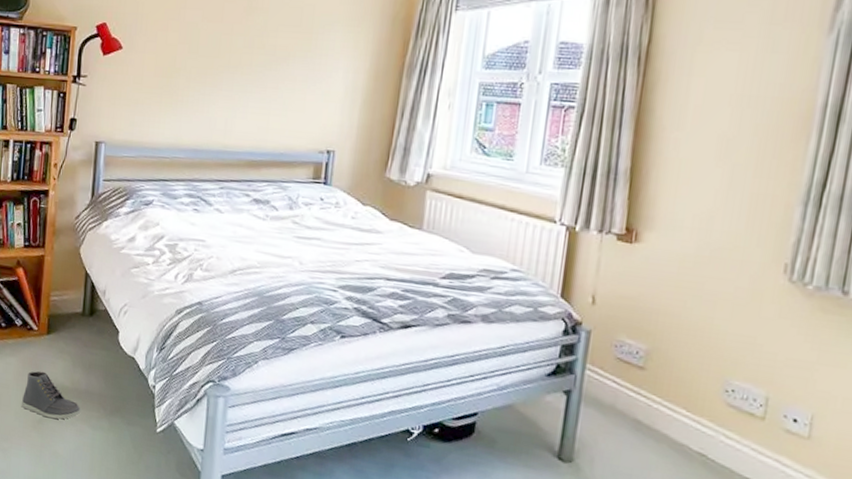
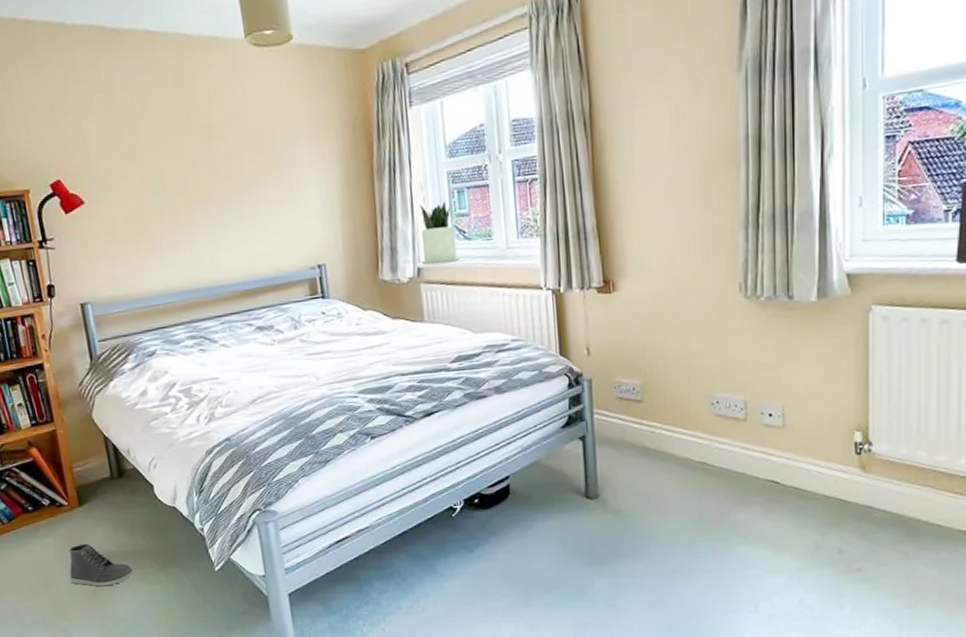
planter: none [432,110,476,176] -> present [419,200,460,265]

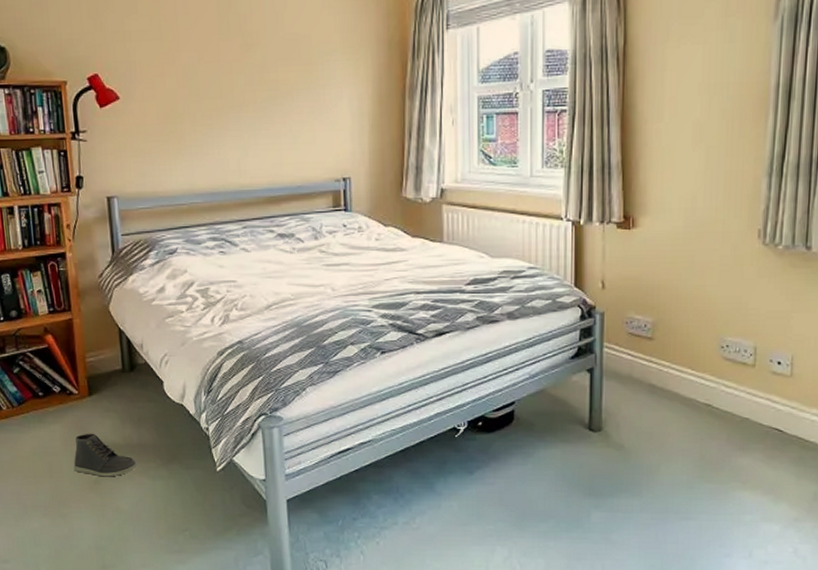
planter: present [419,200,460,265] -> none [444,124,484,187]

